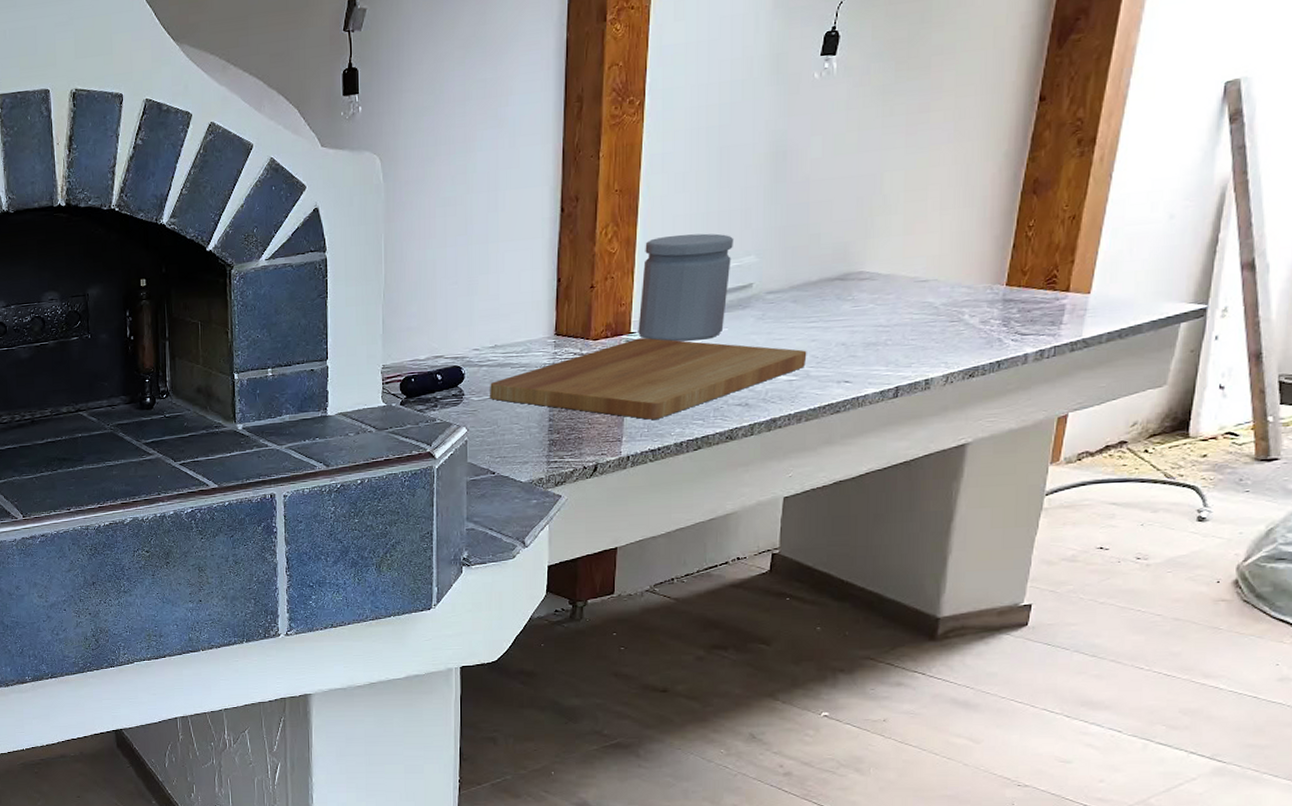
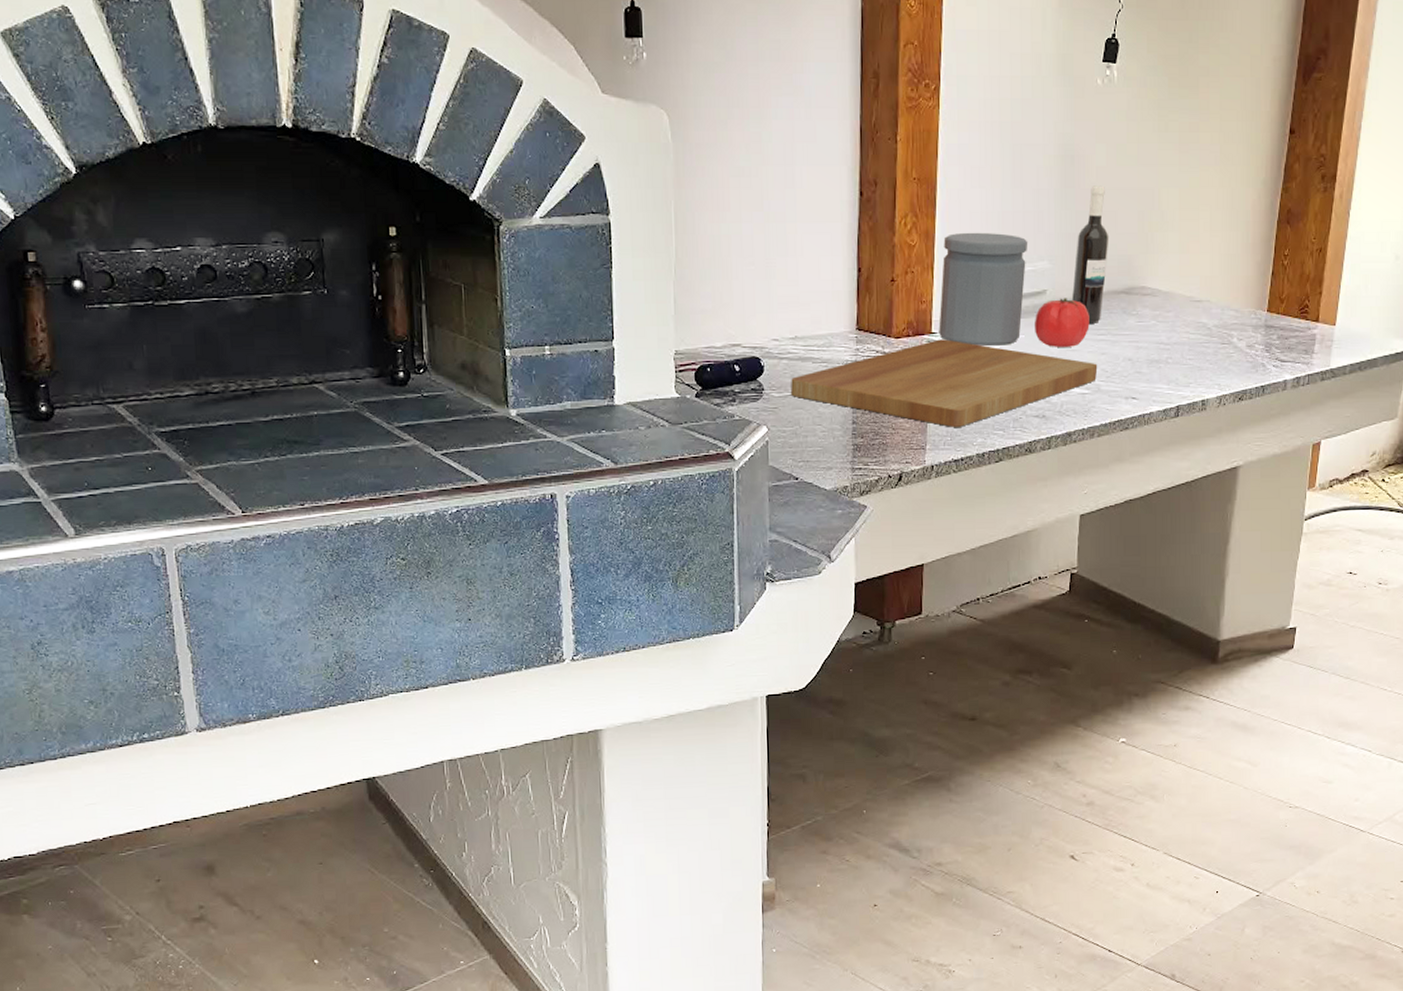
tomato: none [739,289,799,338] -> present [1035,298,1090,347]
wine bottle: none [779,177,824,312] -> present [1071,185,1109,323]

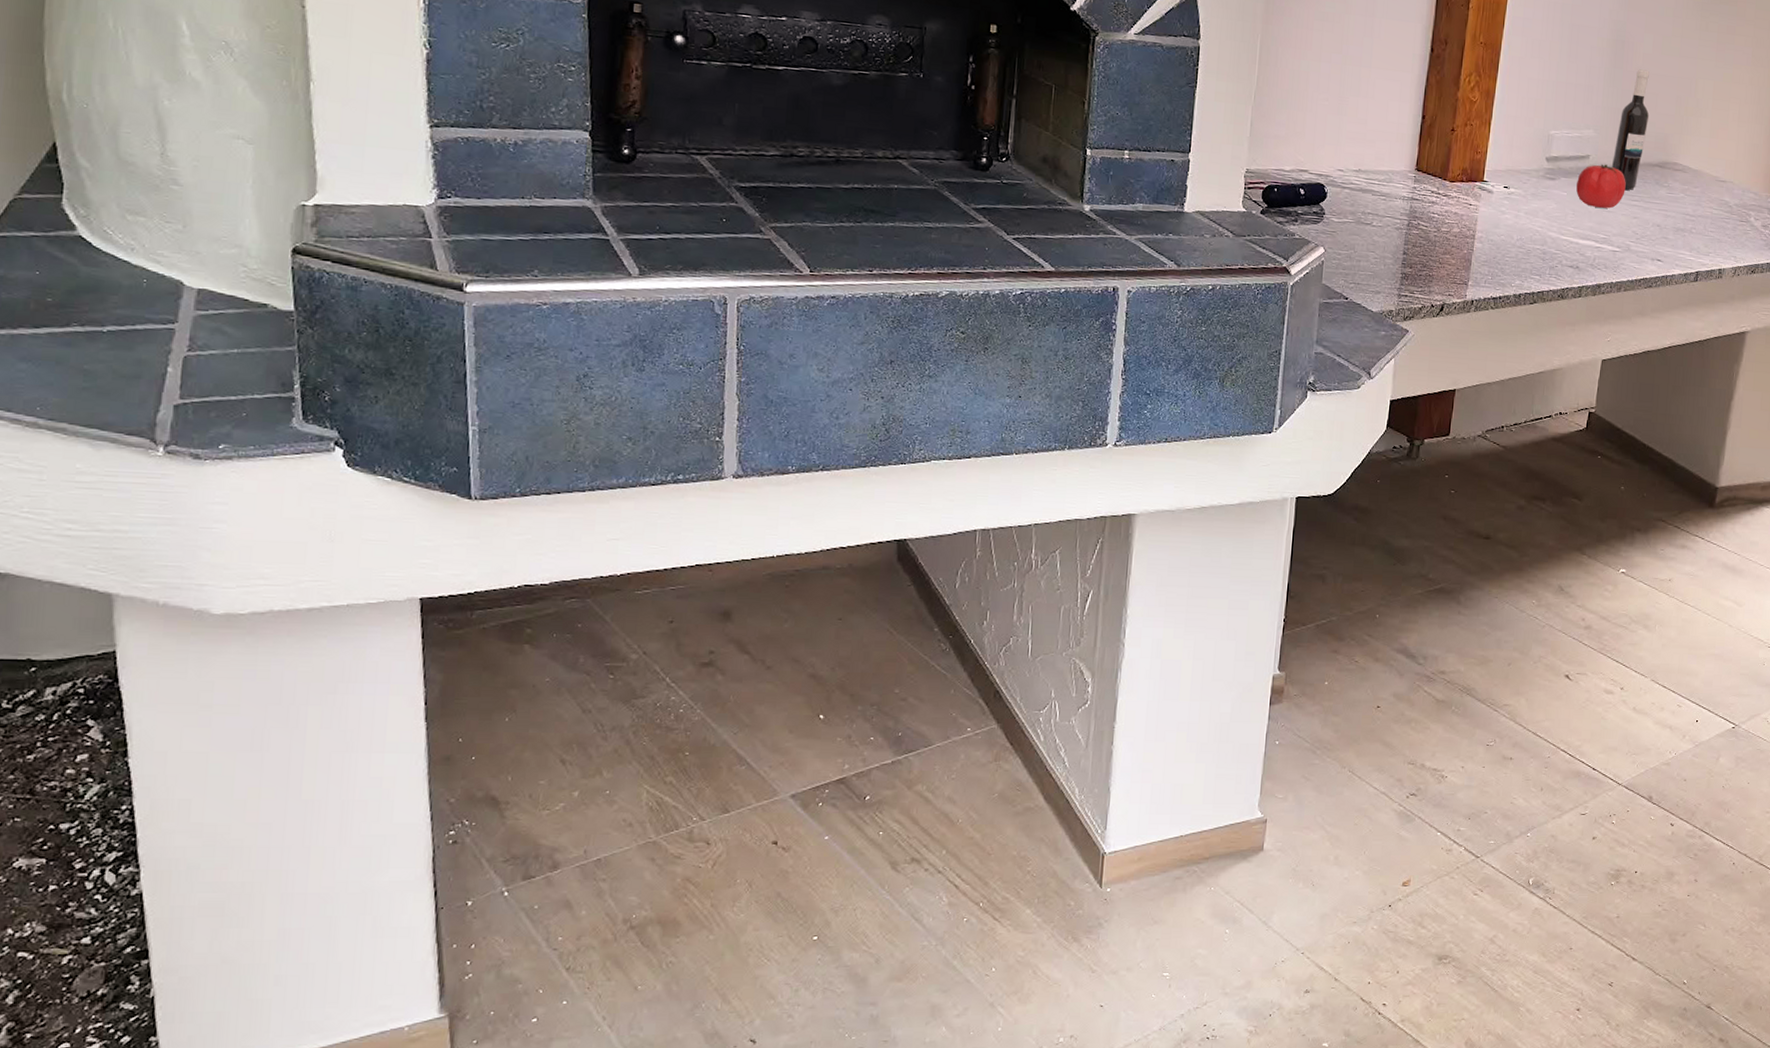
cutting board: present [791,339,1098,427] -> none [1350,187,1630,268]
jar: present [939,232,1028,346] -> none [1490,95,1578,200]

